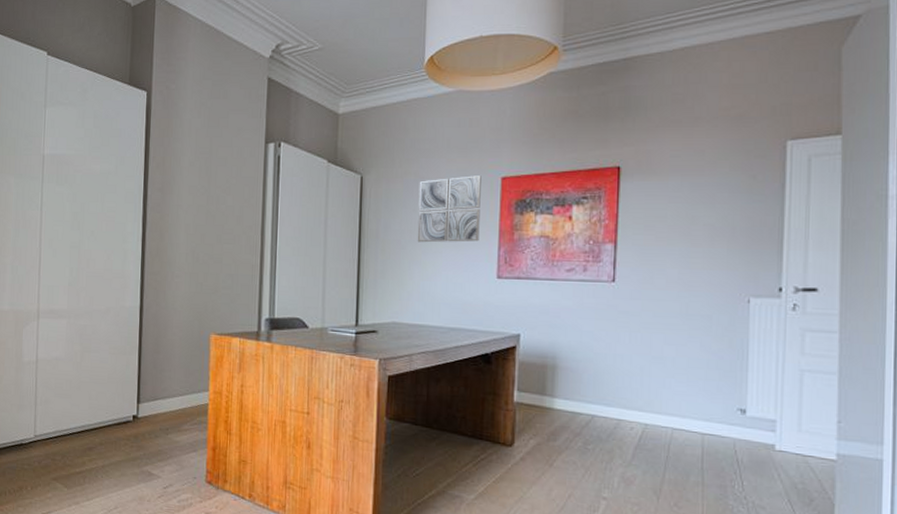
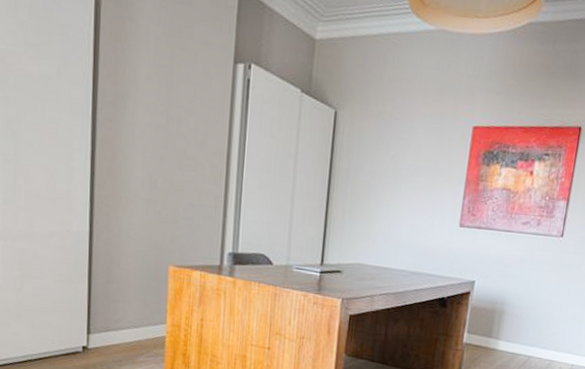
wall art: present [417,175,481,243] -> none [387,121,454,189]

